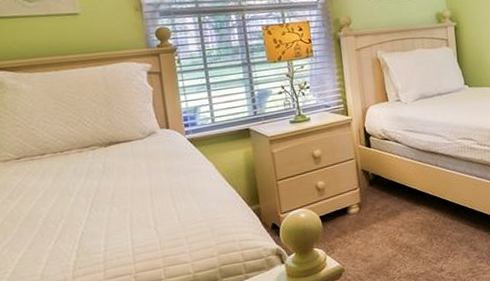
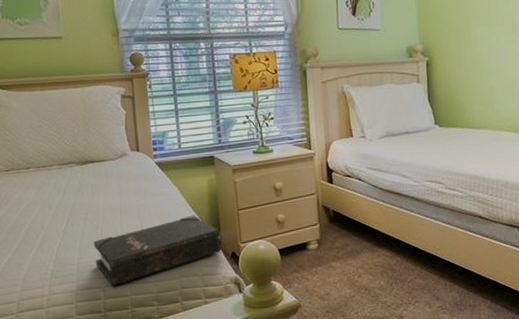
hardback book: none [122,189,262,272] -> present [94,215,222,287]

